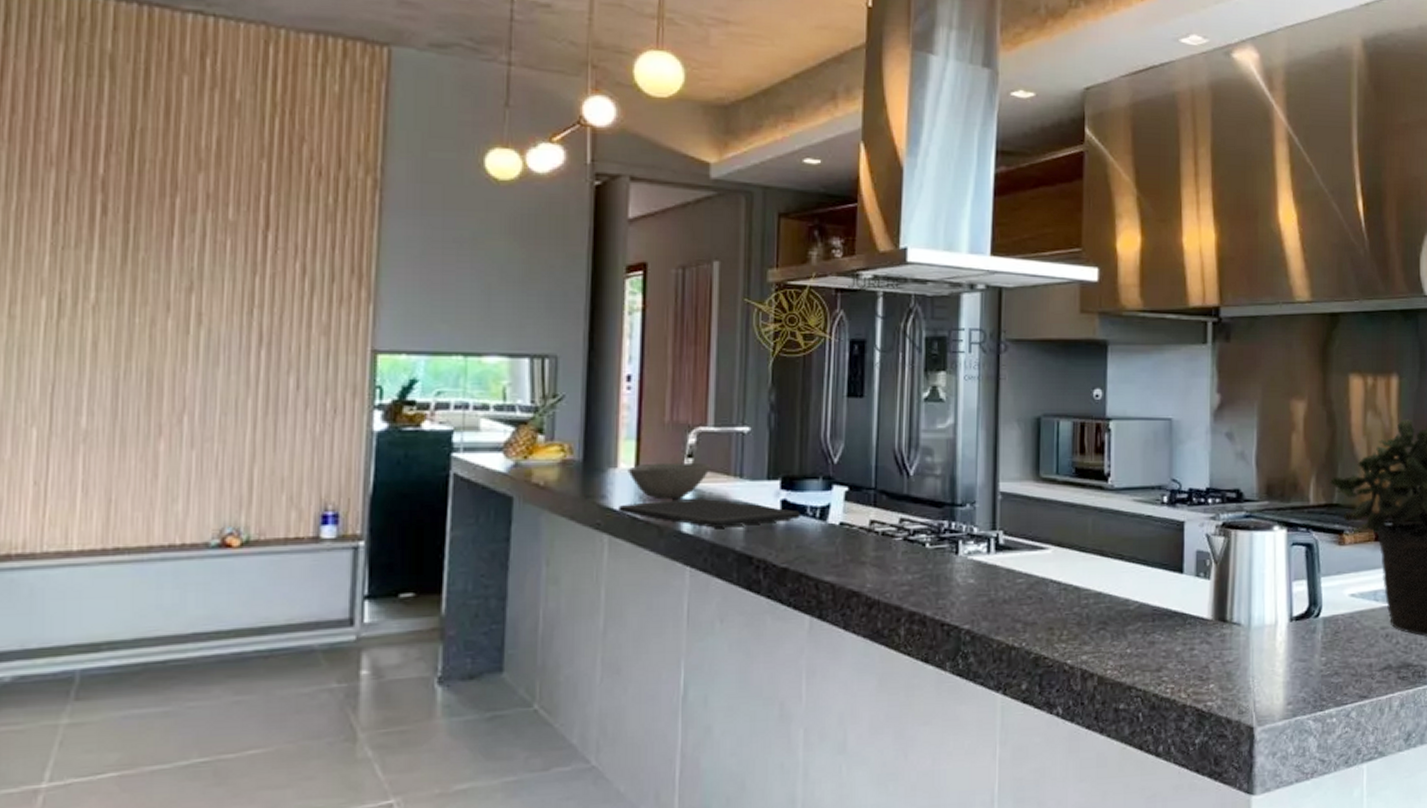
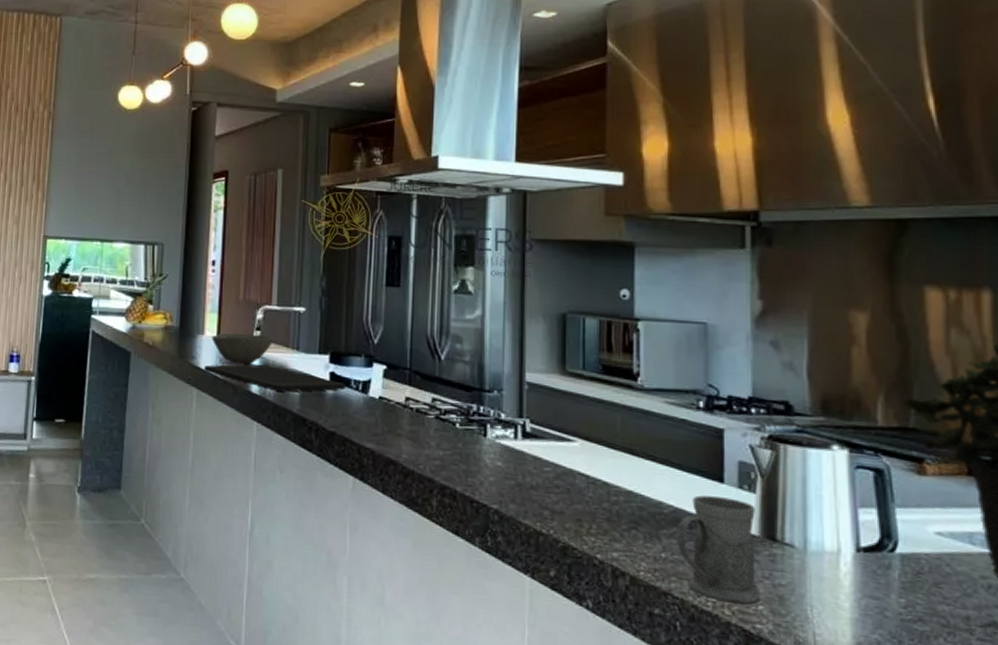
mug: none [1140,587,1211,686] -> present [675,495,759,604]

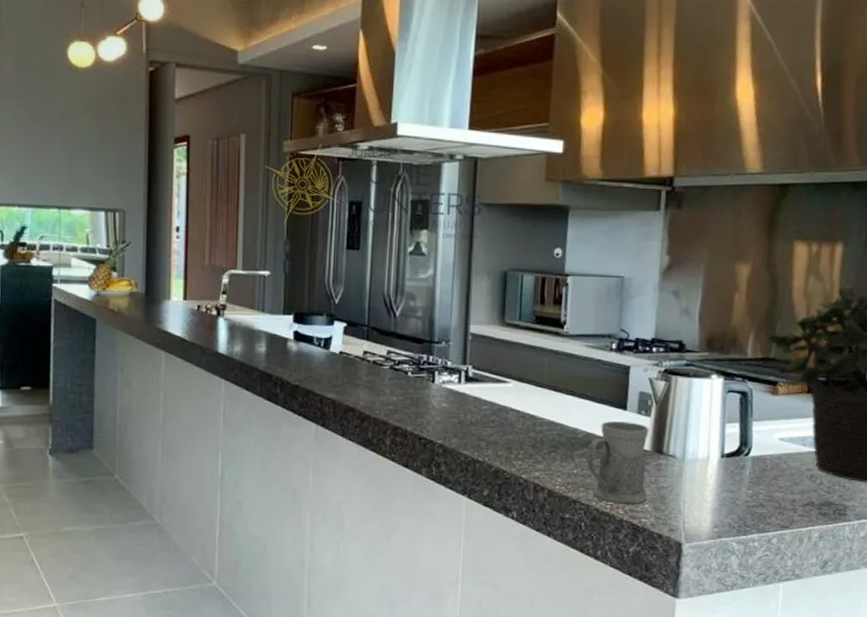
cutting board: present [203,364,345,392] -> none [171,326,308,351]
bowl: present [211,333,275,364] -> none [178,297,241,327]

